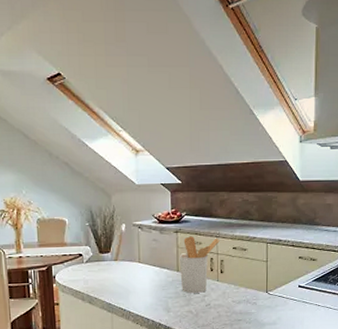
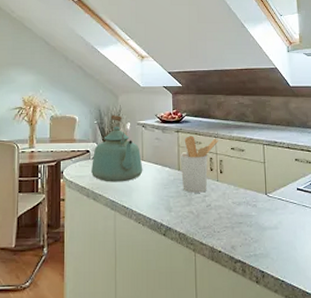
kettle: none [85,215,140,286] -> present [91,114,143,182]

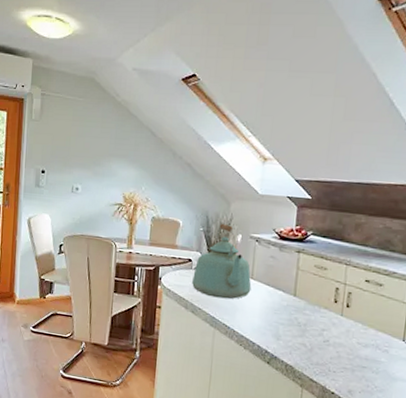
utensil holder: present [180,136,218,193] -> none [296,258,350,326]

